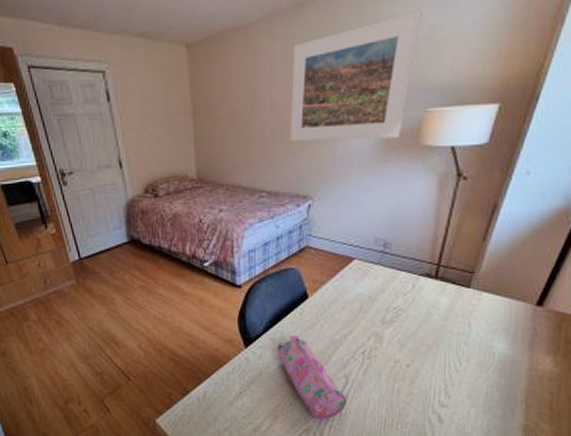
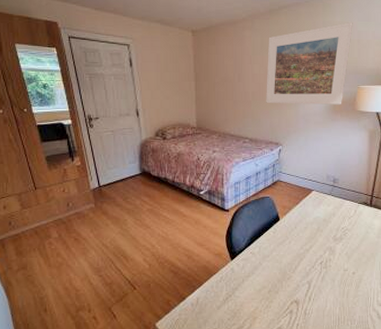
pencil case: present [277,335,347,421] -> none [256,250,310,321]

